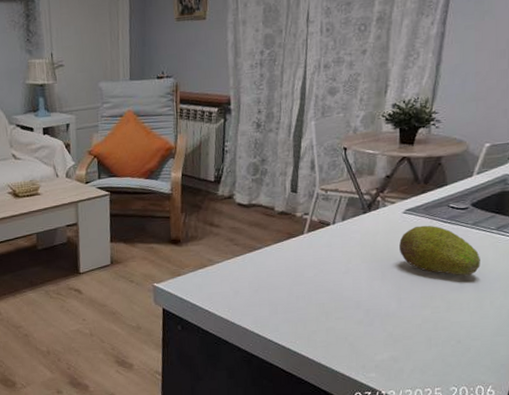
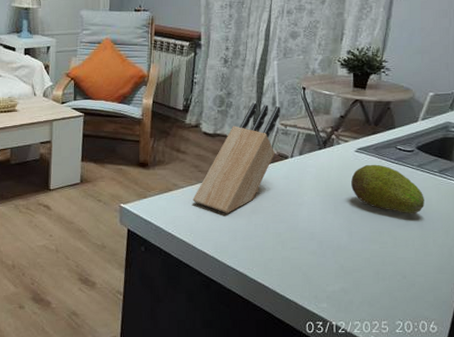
knife block: none [229,168,320,286] -> present [192,102,280,213]

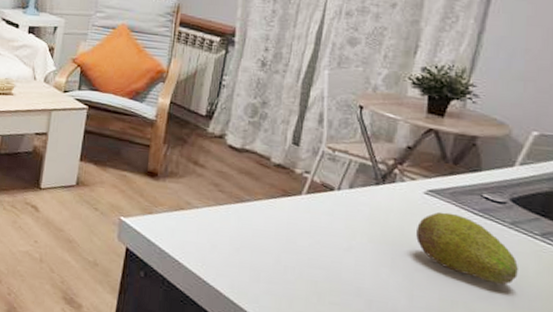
knife block: present [192,102,280,213] -> none [208,117,329,247]

